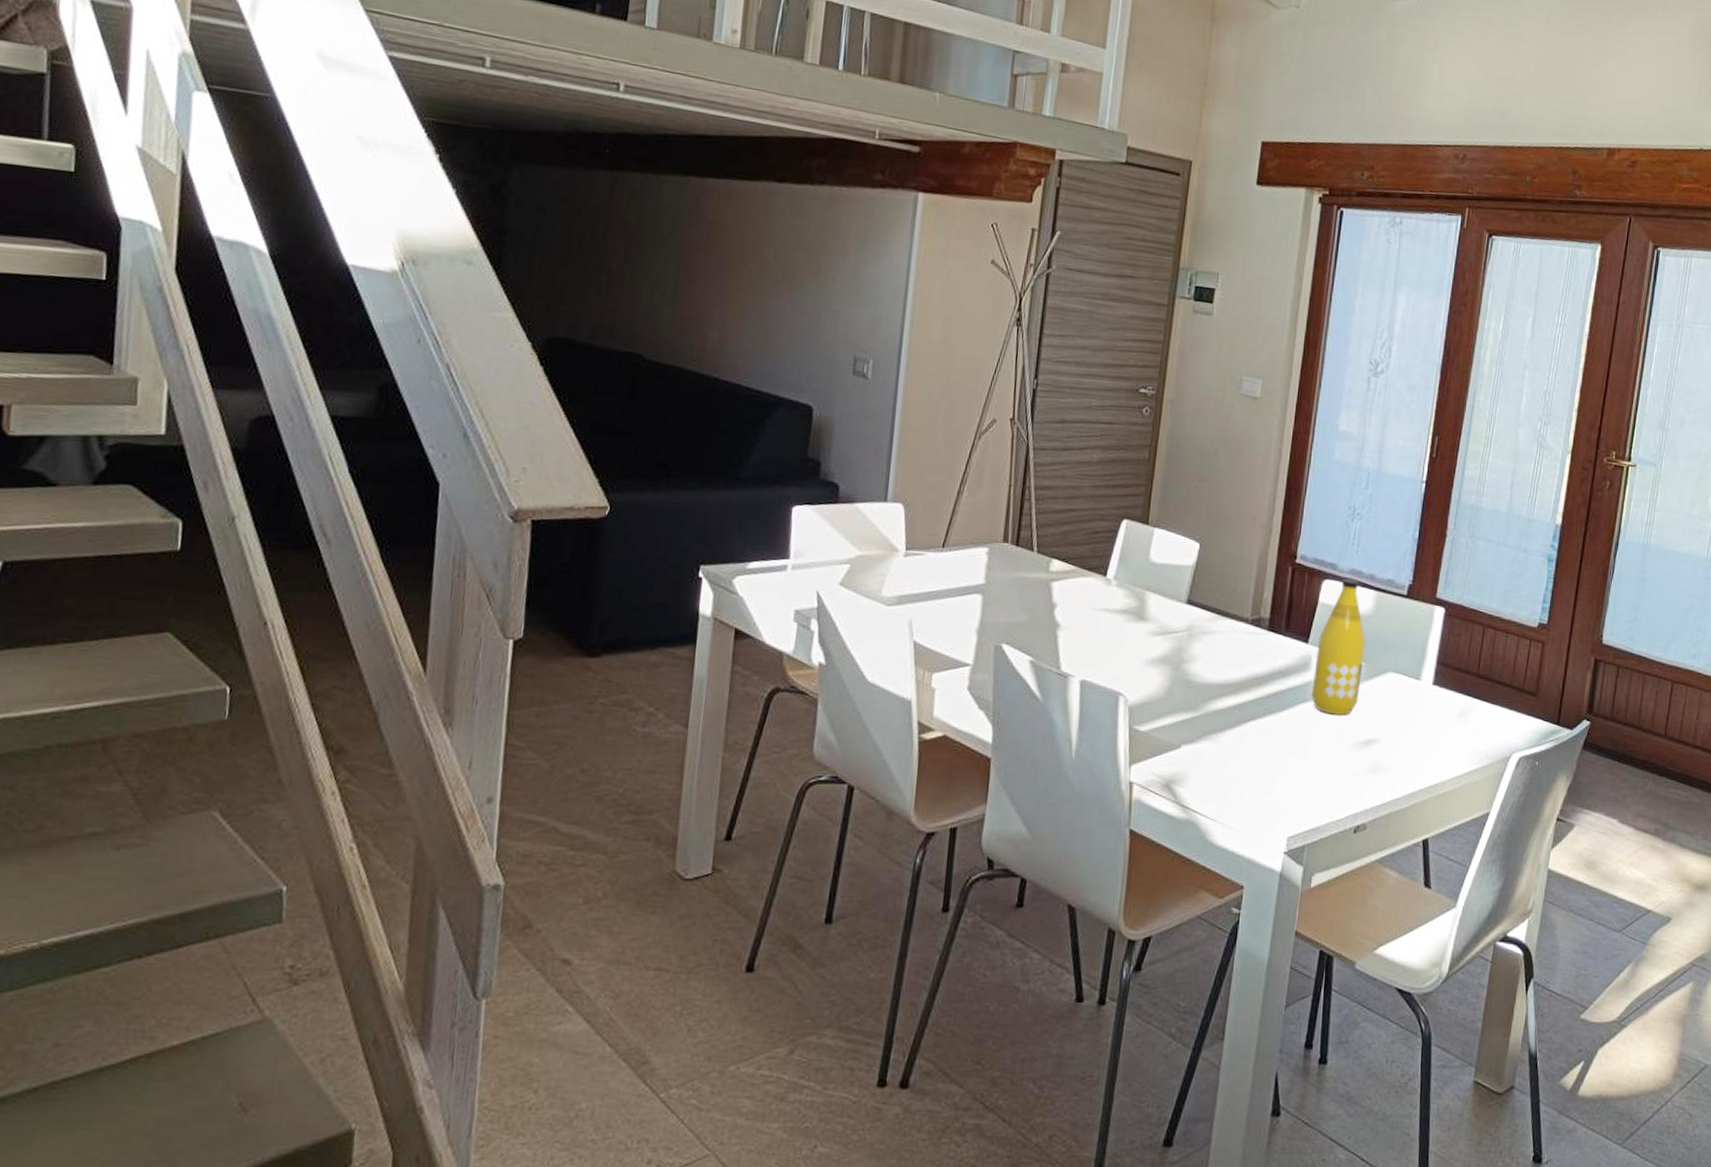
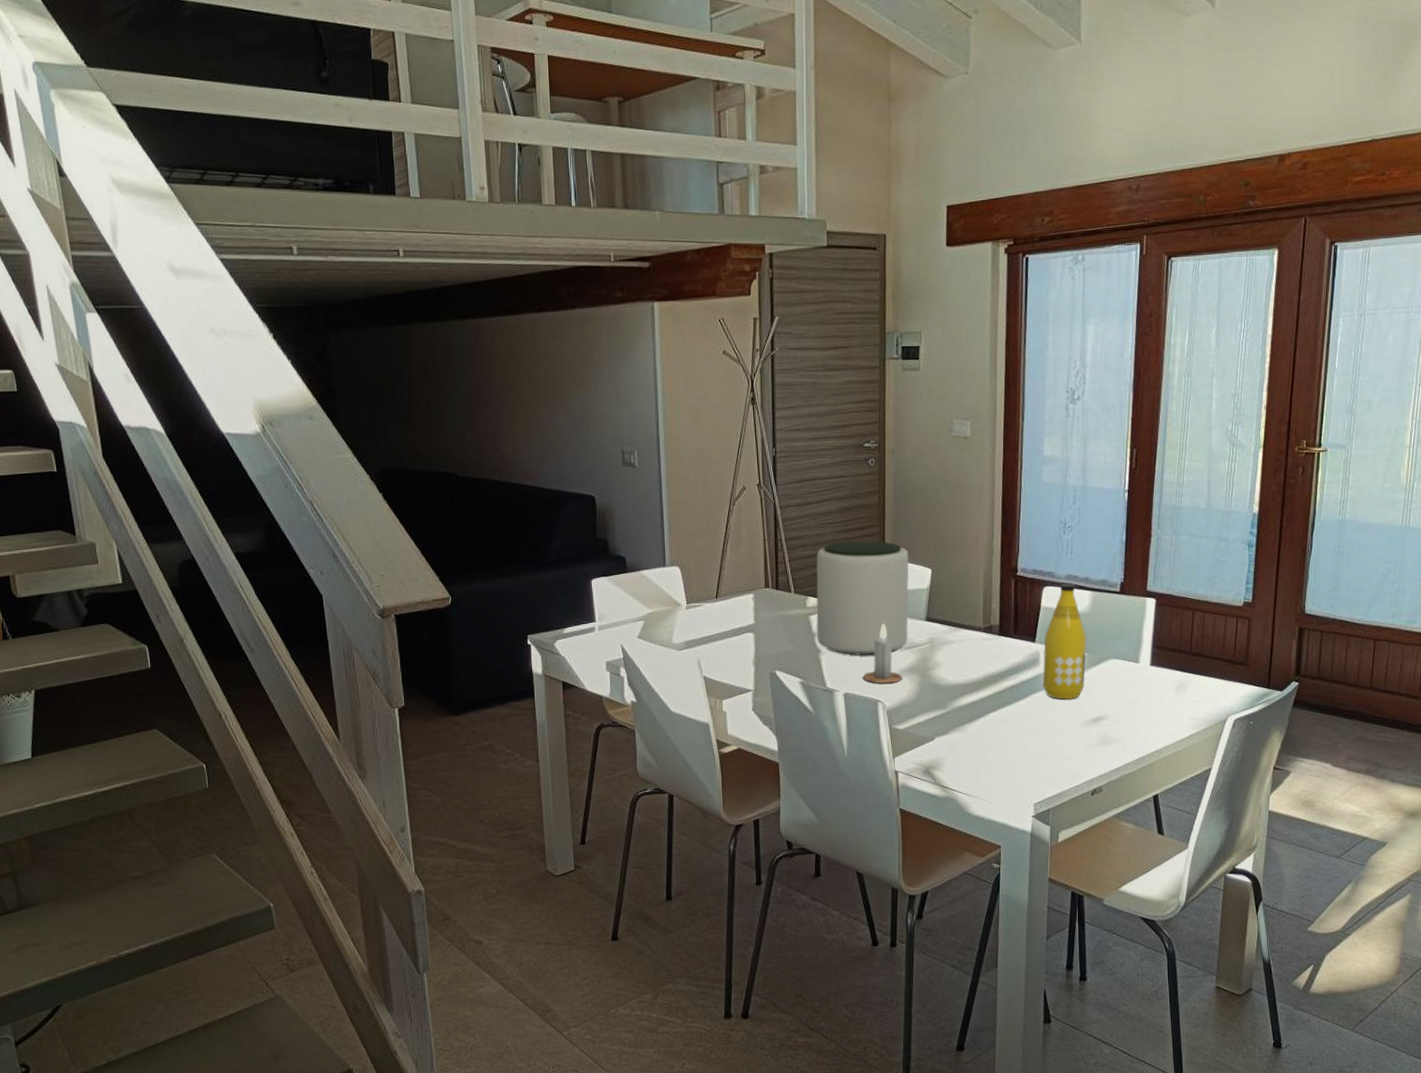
plant pot: none [1057,498,1176,637] -> present [816,540,909,656]
candle: none [1106,601,1152,674] -> present [863,623,903,684]

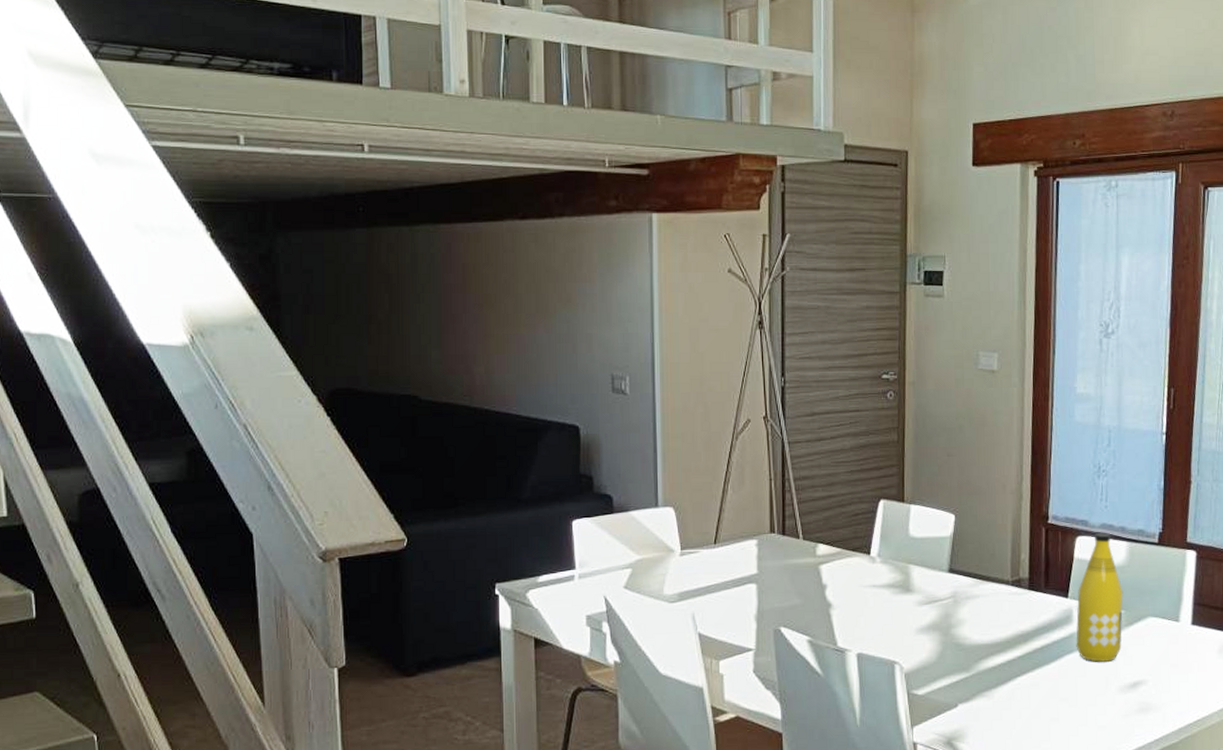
plant pot: present [816,540,909,656] -> none [827,481,931,611]
candle: present [863,623,903,684] -> none [879,575,923,643]

